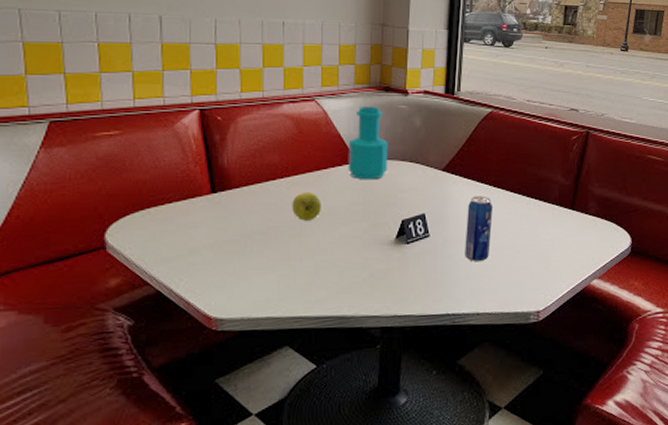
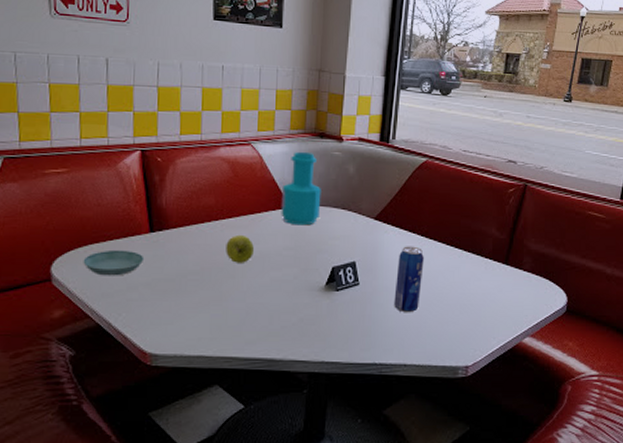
saucer: none [140,212,207,241] -> present [83,249,145,276]

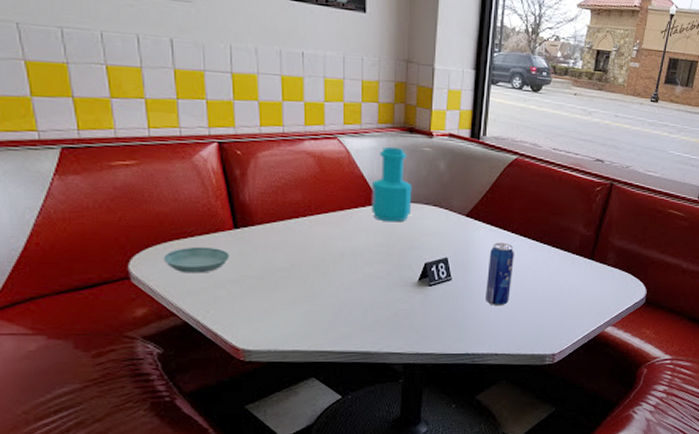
apple: present [226,234,254,263] -> none [316,231,345,260]

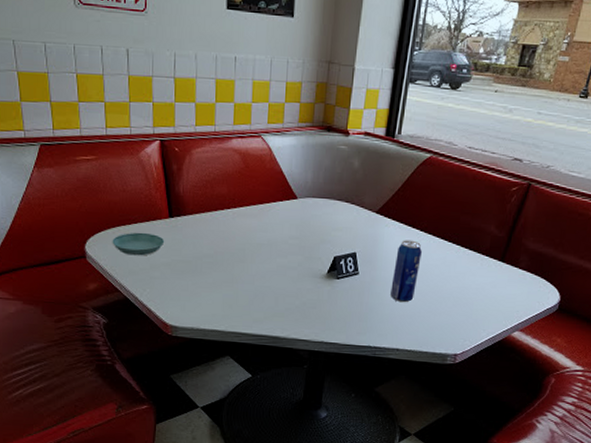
bottle: present [371,146,412,222] -> none [288,144,327,217]

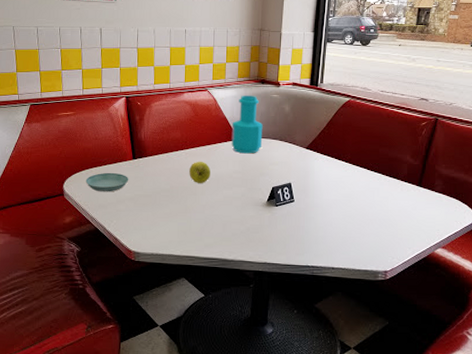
apple: none [237,222,262,249] -> present [189,161,210,183]
bottle: none [288,144,327,217] -> present [231,95,263,154]
beverage can: present [390,240,422,303] -> none [323,170,348,226]

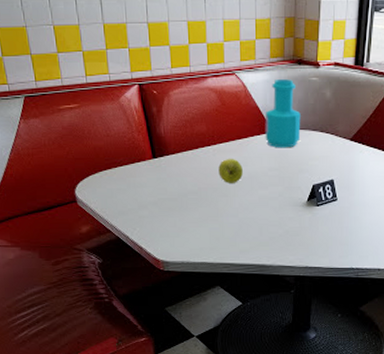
saucer: present [85,172,129,192] -> none [100,174,151,197]

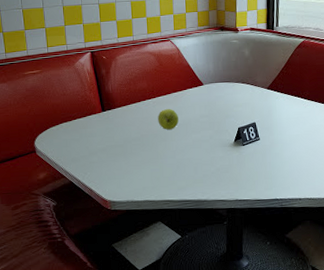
bottle: present [265,78,301,148] -> none [196,42,226,98]

